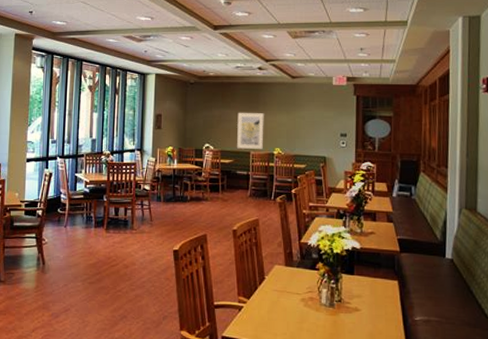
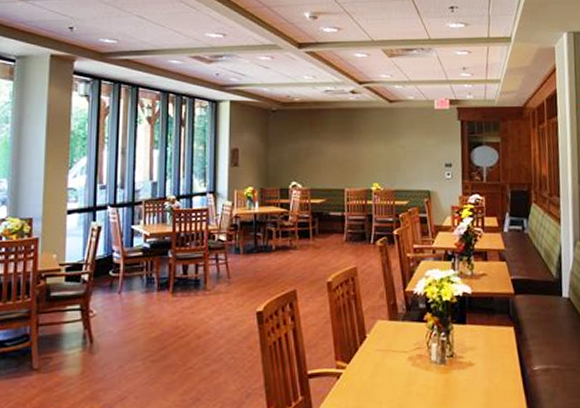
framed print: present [236,112,264,150] -> none [328,142,360,186]

